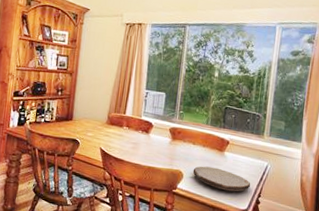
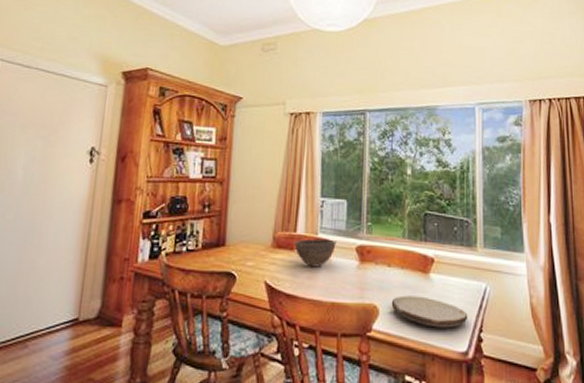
bowl: none [123,119,155,141] -> present [294,238,336,267]

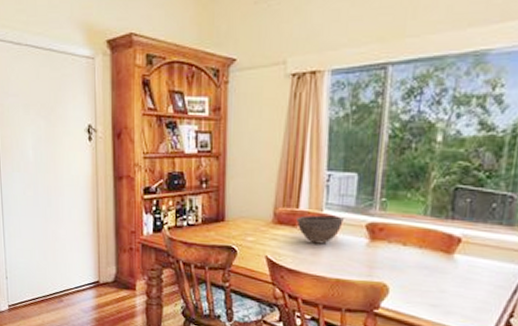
plate: present [391,295,468,328] -> none [403,275,498,311]

